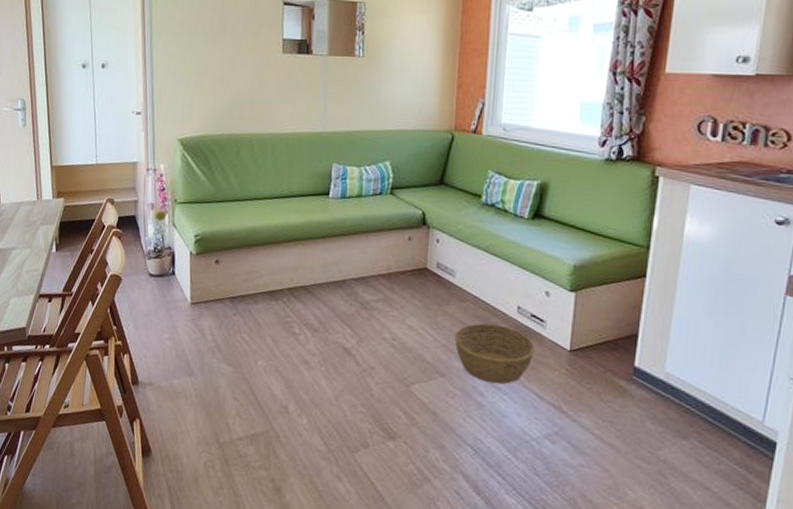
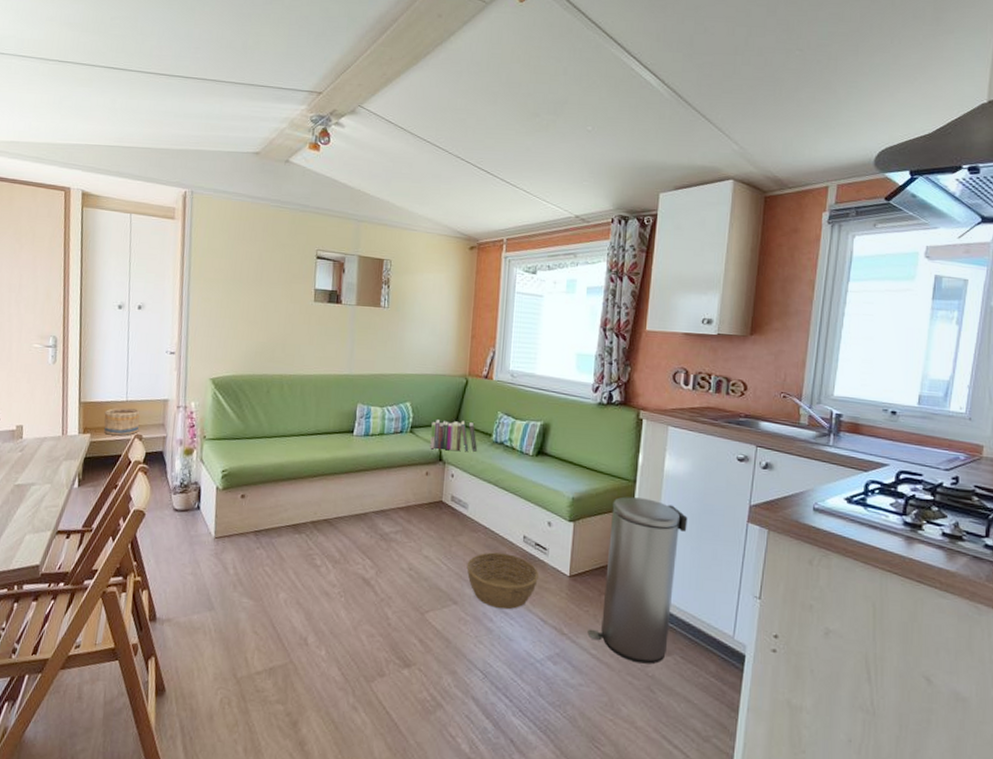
basket: none [76,171,111,200] -> present [103,408,140,436]
books: none [412,180,466,215] -> present [430,420,478,452]
pedal bin: none [590,264,711,448] -> present [587,496,688,664]

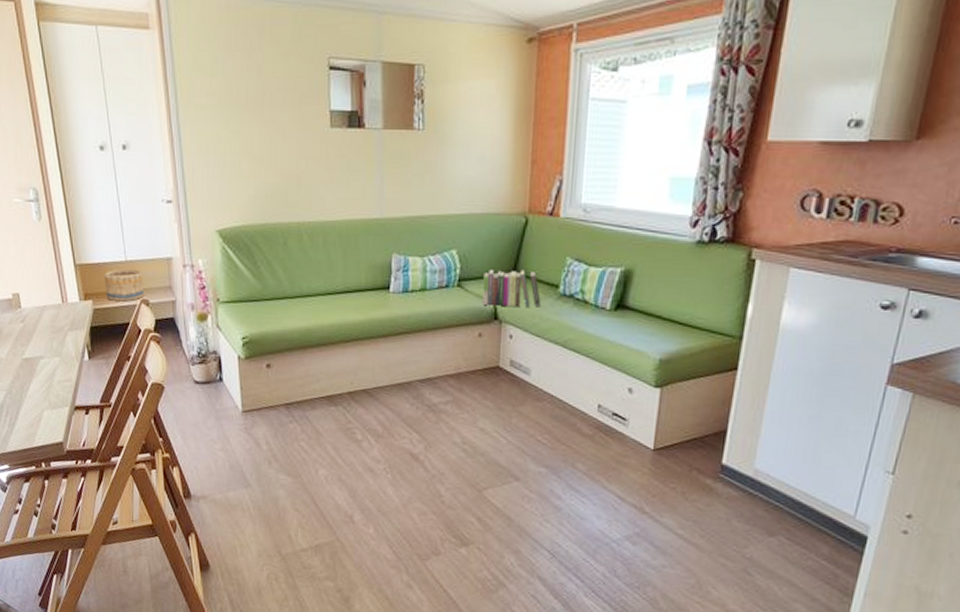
basket: present [466,552,540,609] -> none [530,423,617,486]
pedal bin: present [587,496,688,664] -> none [674,356,807,546]

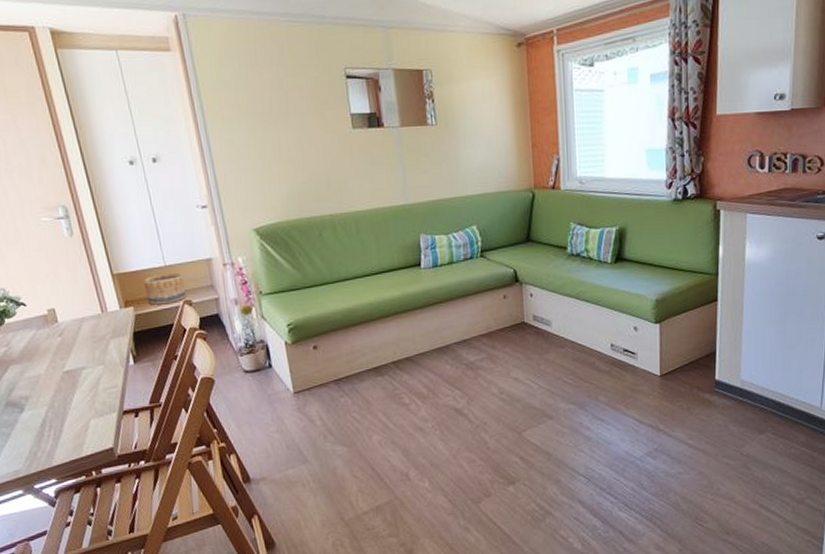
books: present [482,270,542,307] -> none [502,237,554,271]

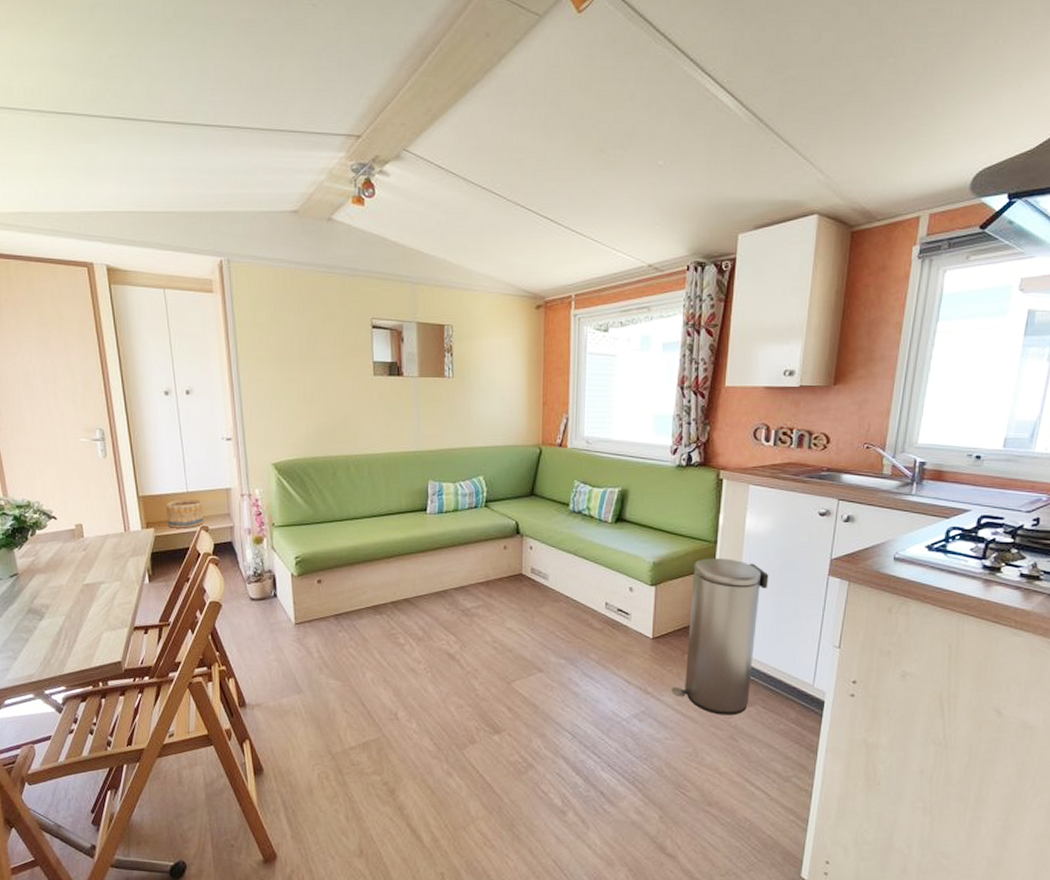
pedal bin: none [683,289,772,445] -> present [671,558,769,715]

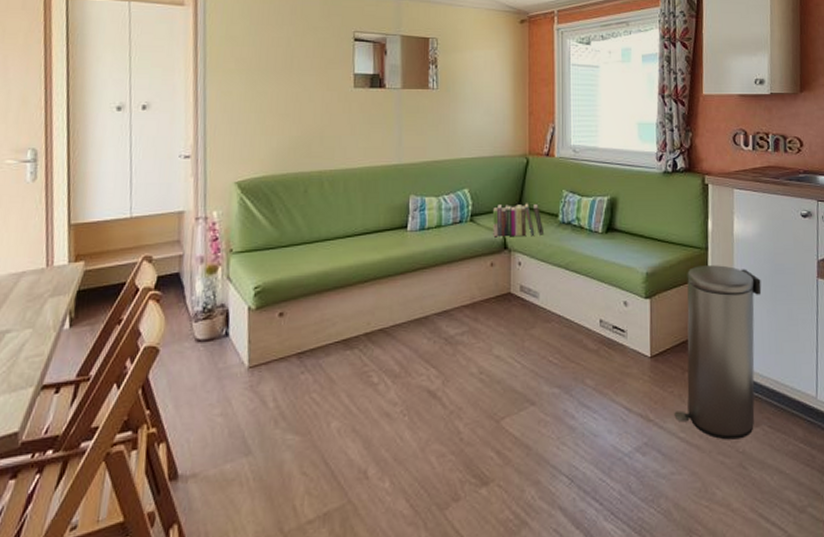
basket: present [165,500,204,529] -> none [102,226,149,260]
books: none [506,492,556,523] -> present [493,203,545,237]

